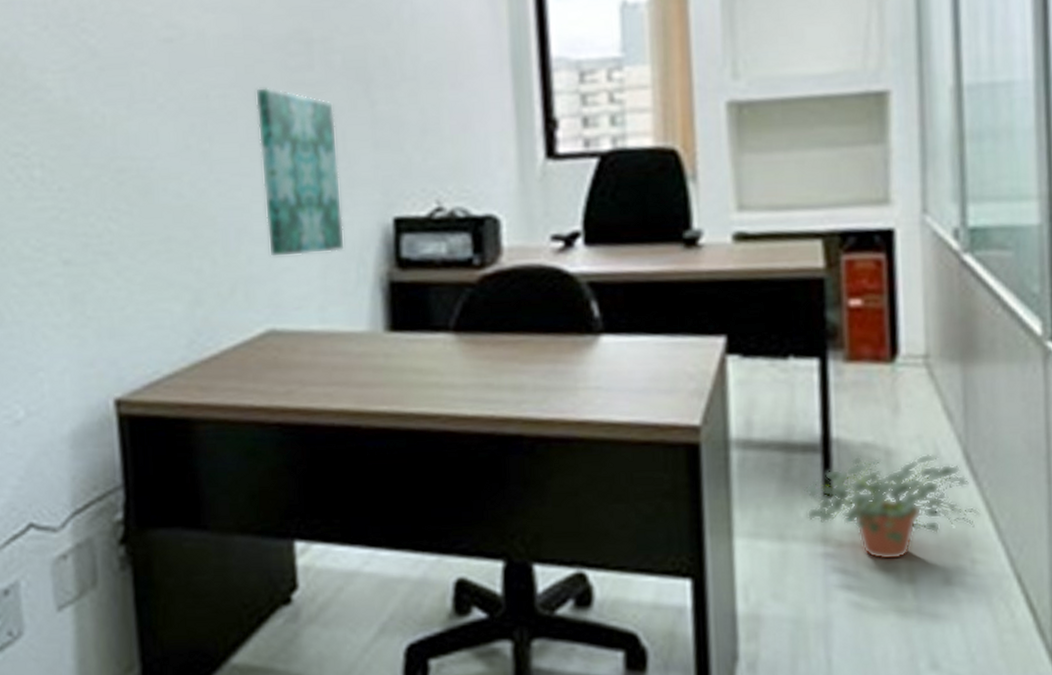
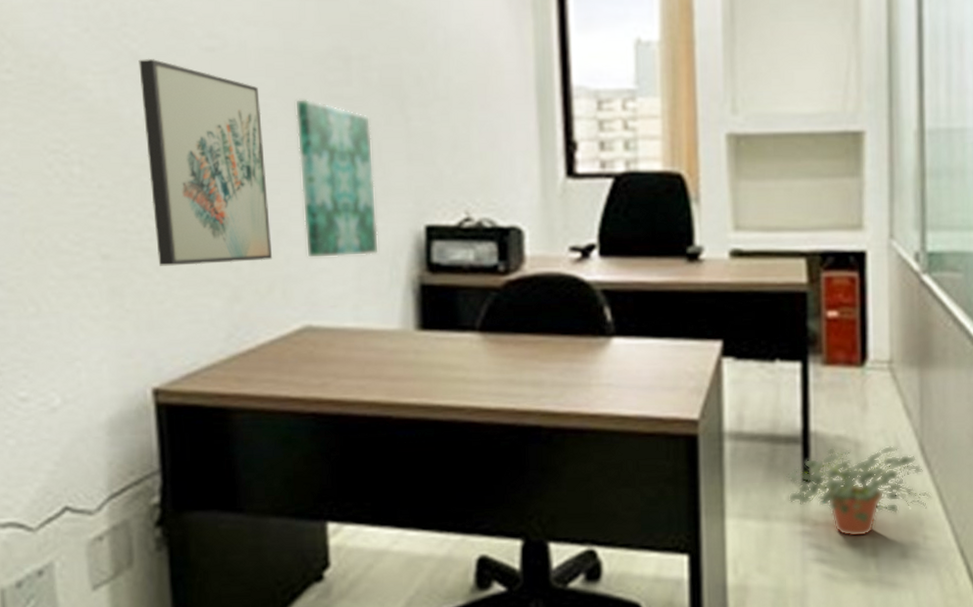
wall art: none [97,54,235,270] -> present [138,59,273,266]

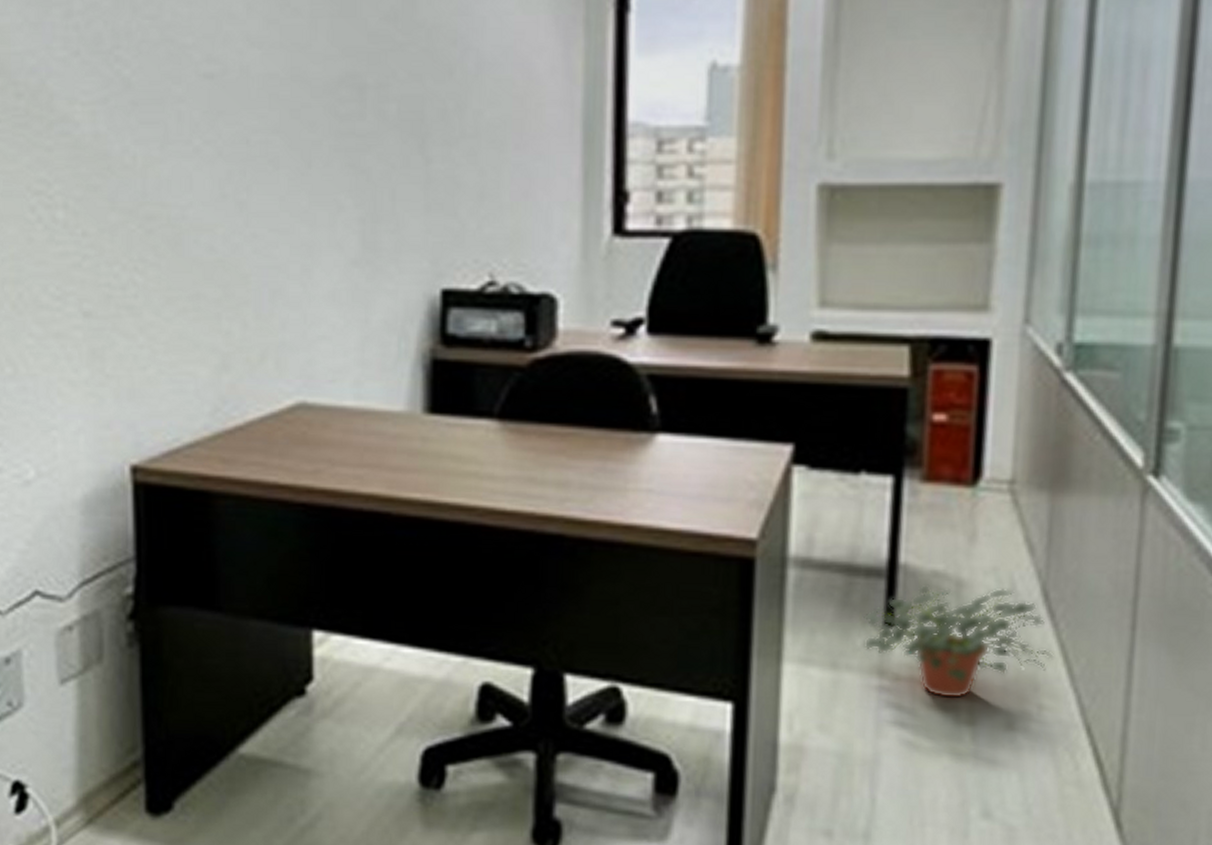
wall art: present [138,59,273,266] -> none [130,87,267,327]
wall art: present [294,98,380,259] -> none [299,135,387,324]

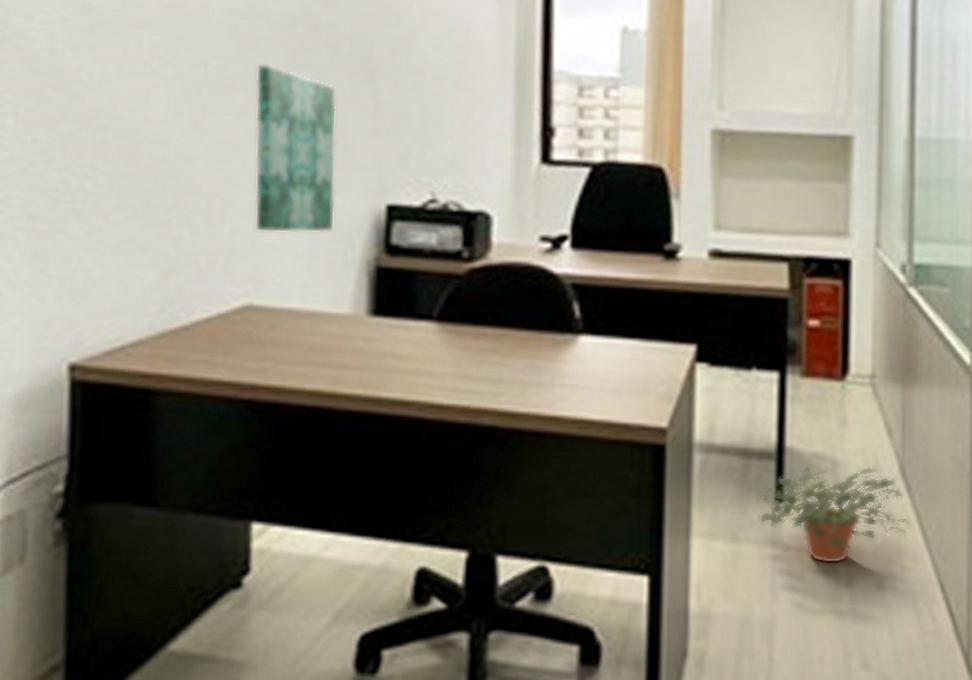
wall art: none [299,135,387,324] -> present [254,63,337,233]

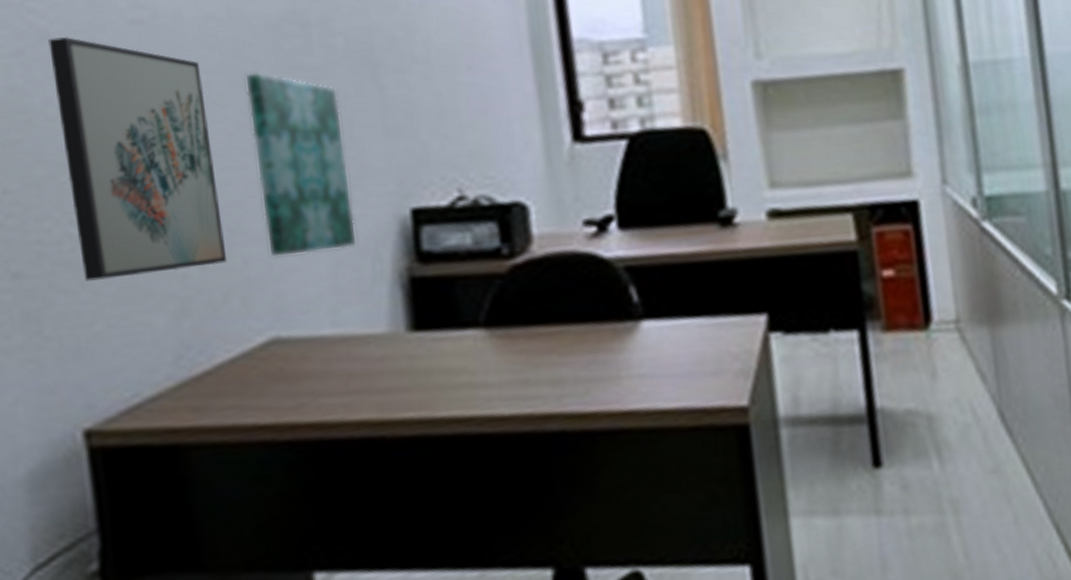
wall art: none [89,11,219,232] -> present [48,37,228,281]
potted plant: present [758,464,912,564] -> none [854,415,1018,525]

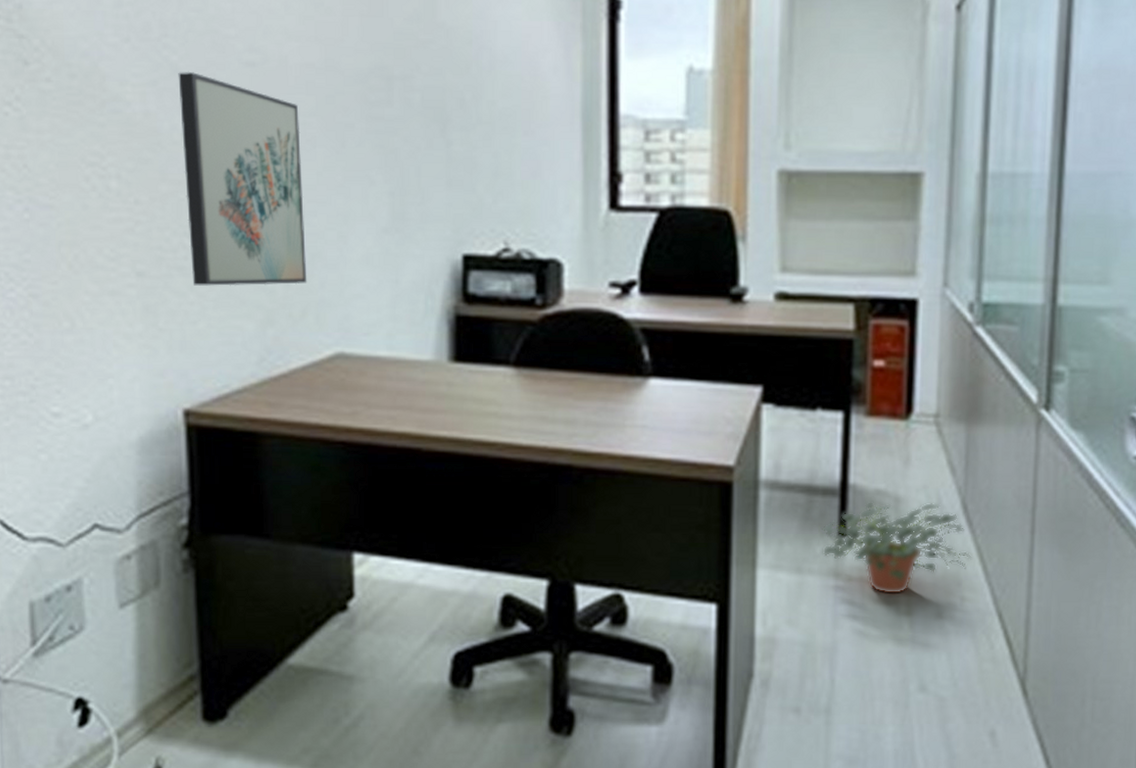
wall art: present [244,72,358,258] -> none [334,118,415,284]
potted plant: none [854,415,1018,525] -> present [822,501,972,595]

